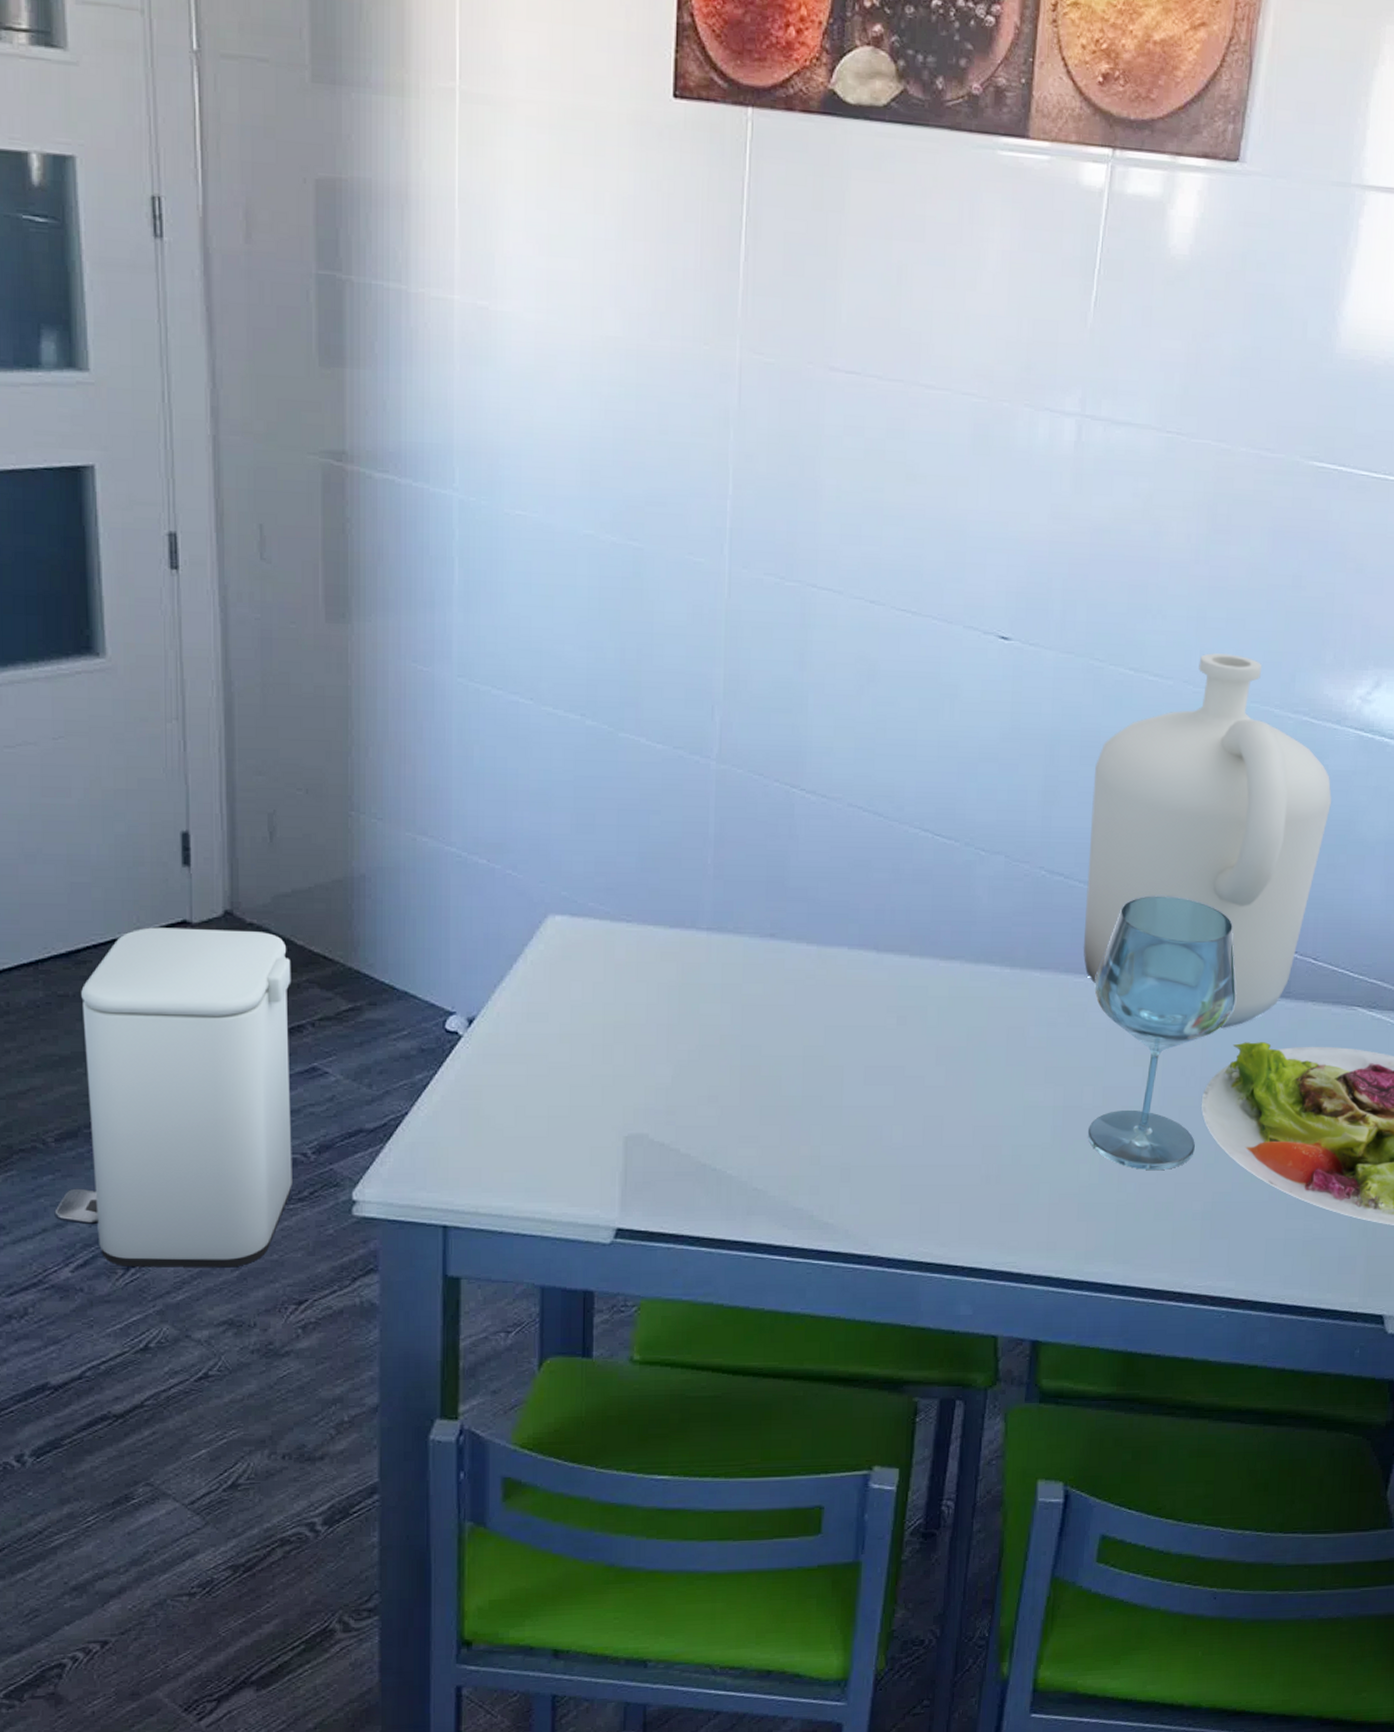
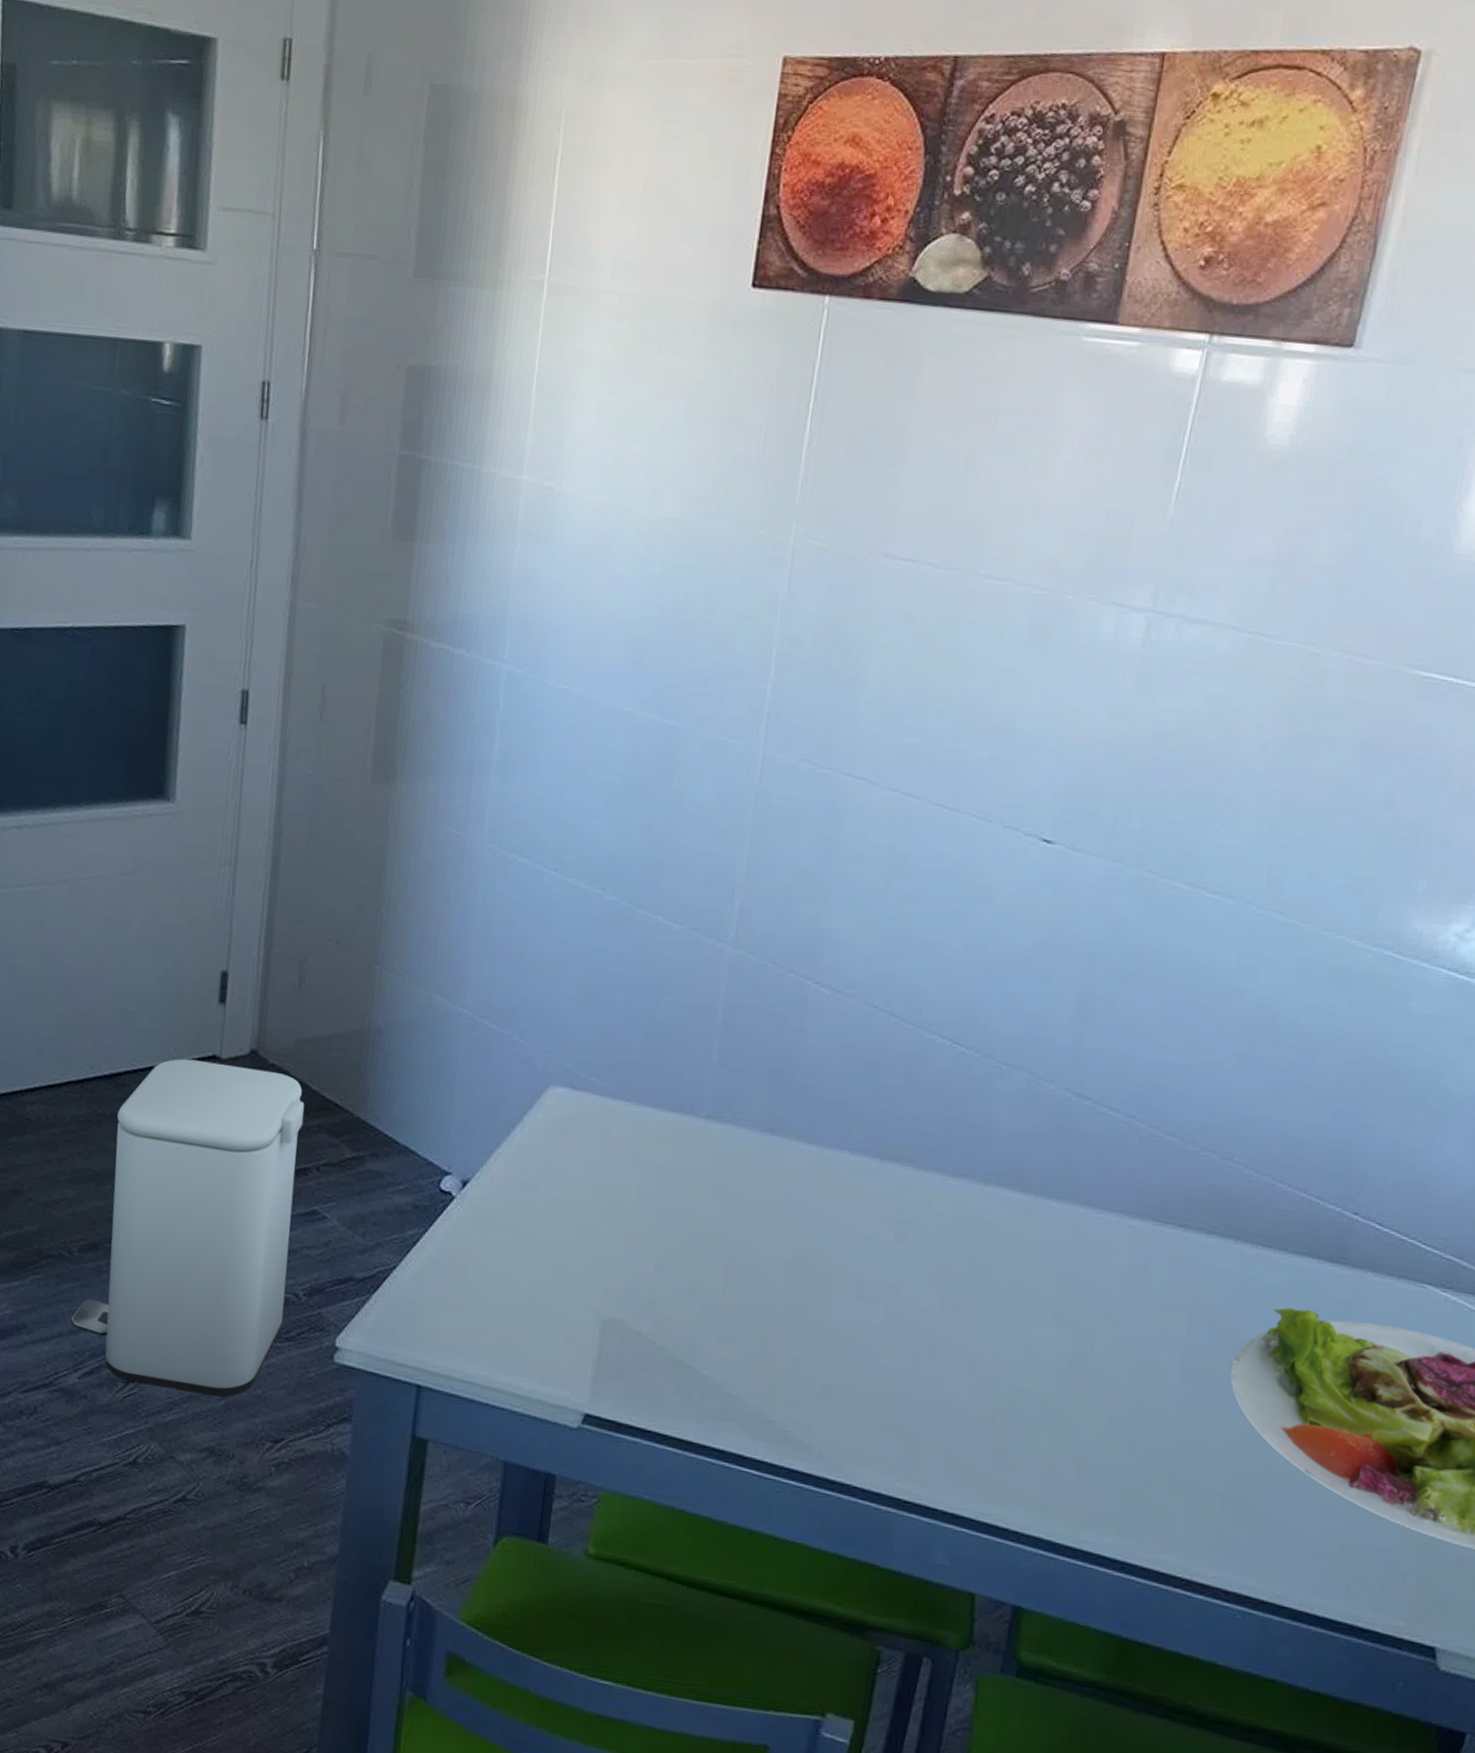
water jug: present [1083,652,1332,1028] -> none [1107,872,1414,1289]
wine glass: present [1088,895,1236,1171] -> none [1096,1132,1284,1439]

